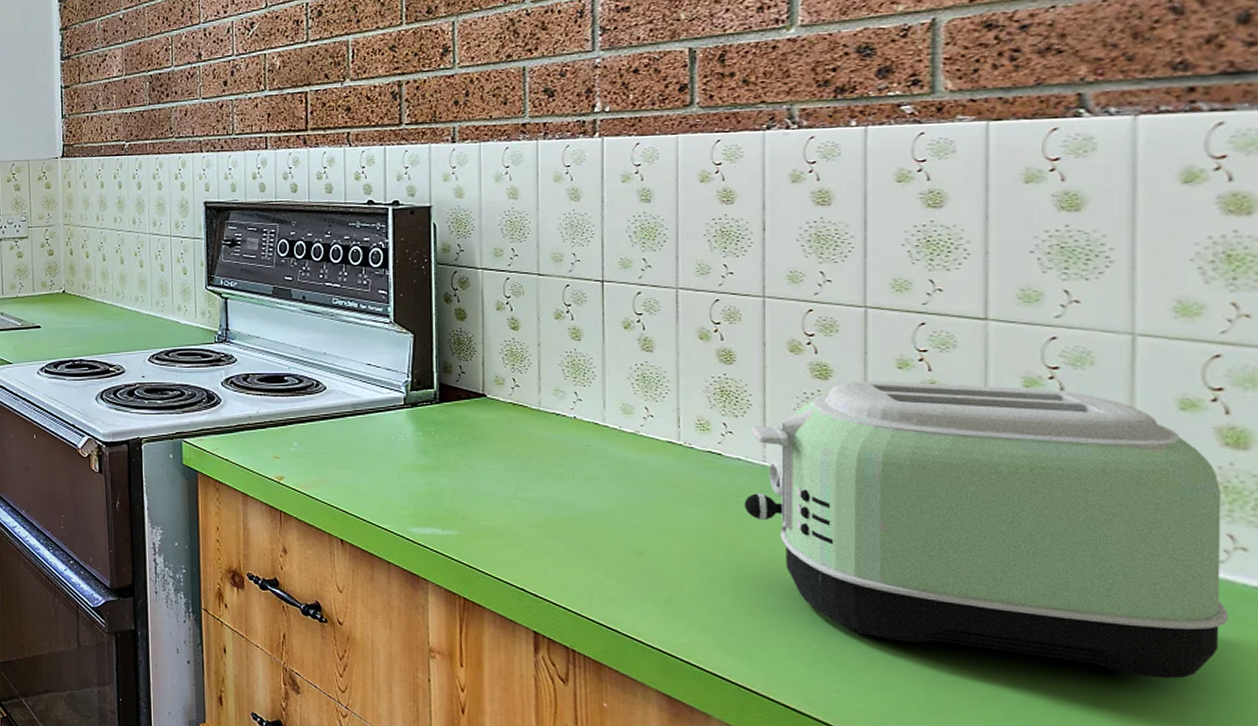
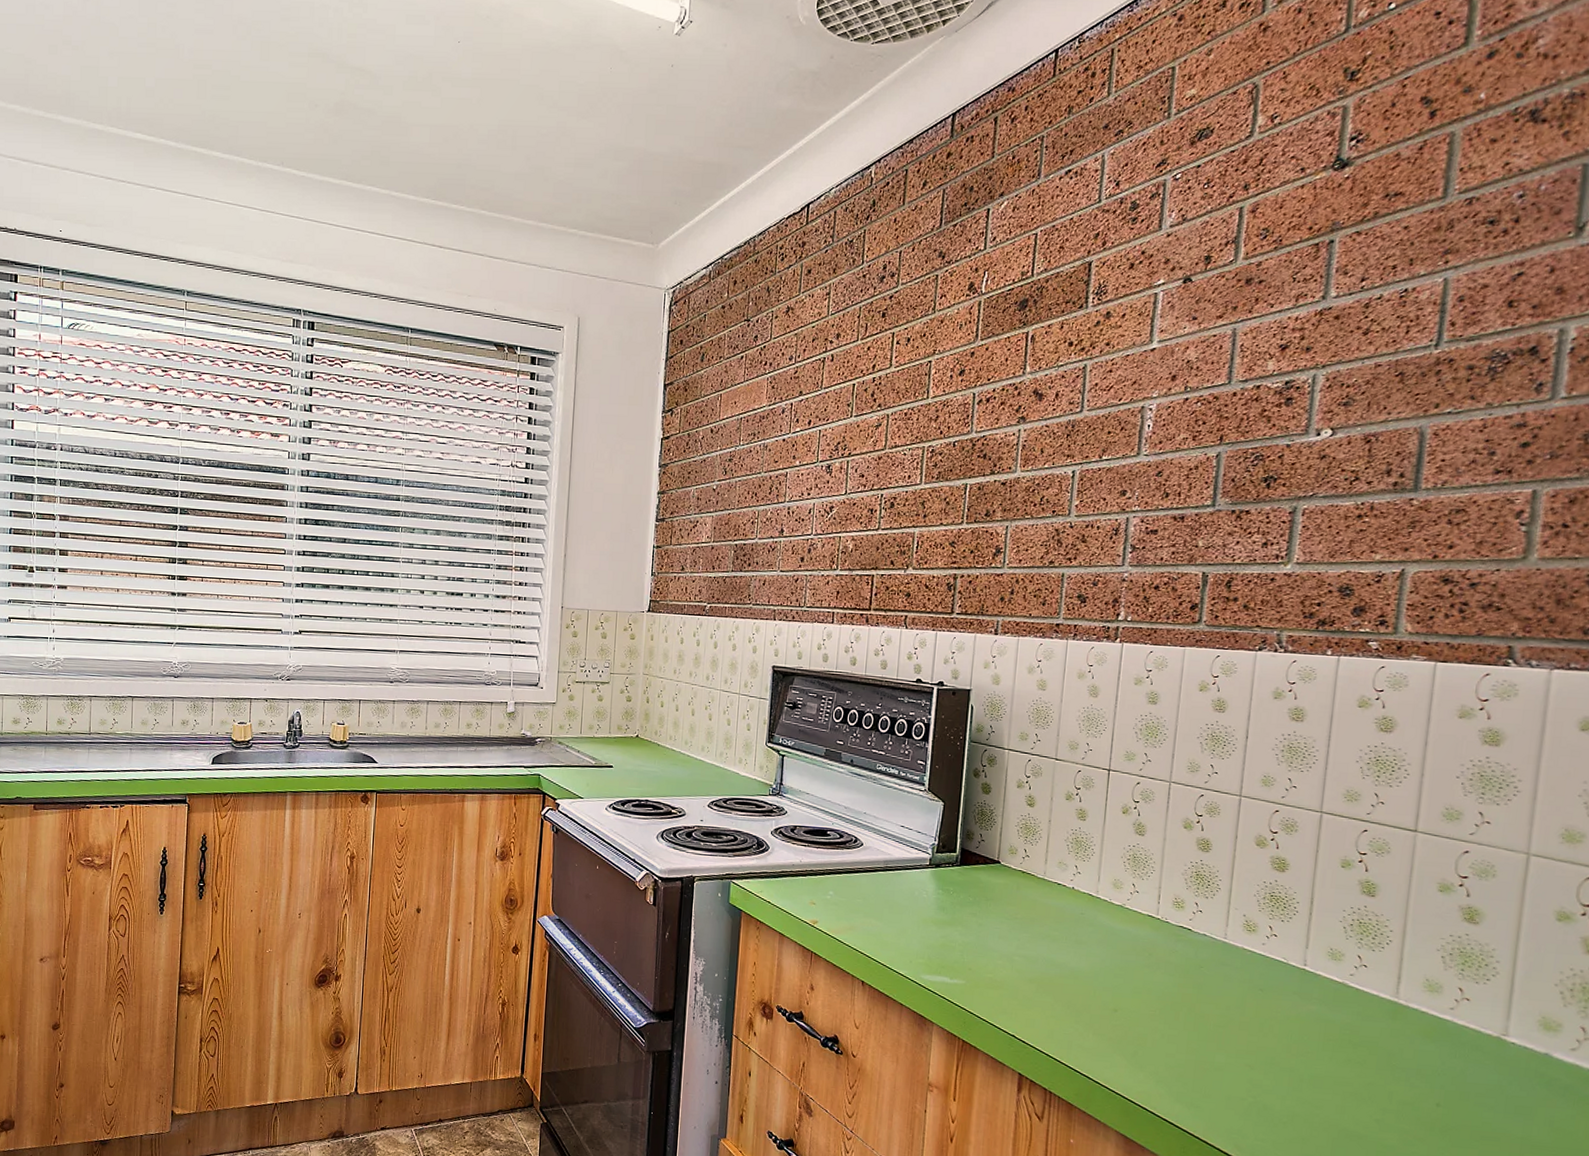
toaster: present [744,380,1230,679] -> none [1205,875,1581,1145]

